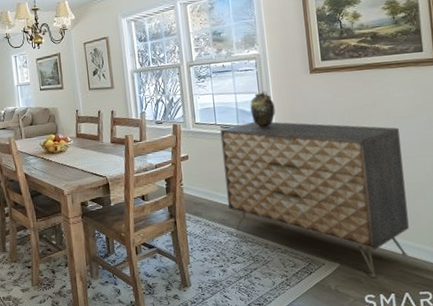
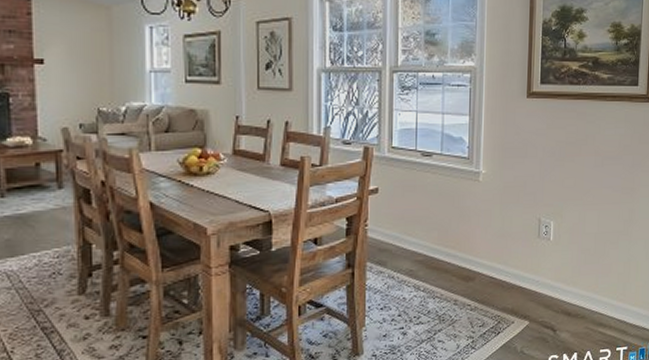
dresser: present [220,121,409,278] -> none [418,150,606,336]
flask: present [250,90,275,127] -> none [457,113,485,158]

